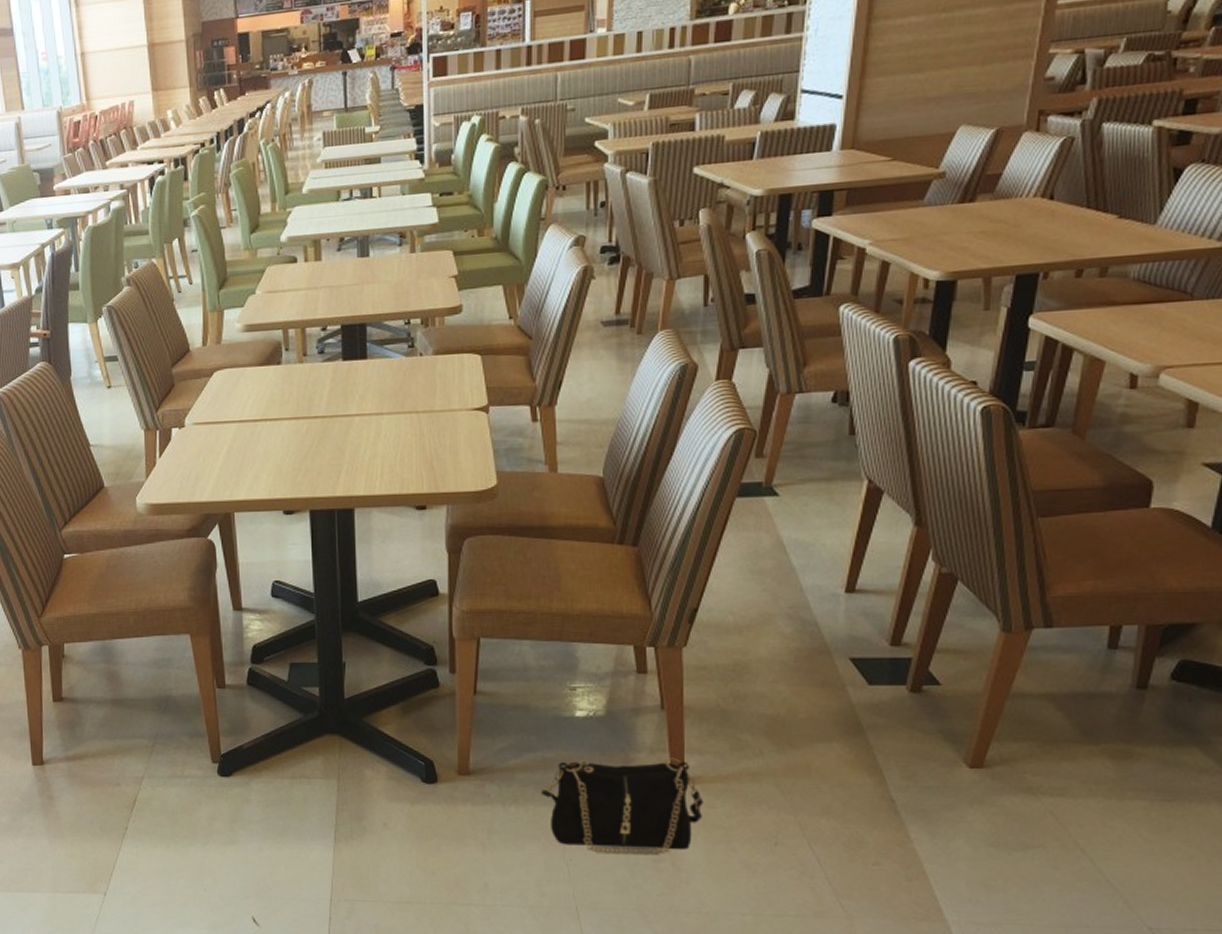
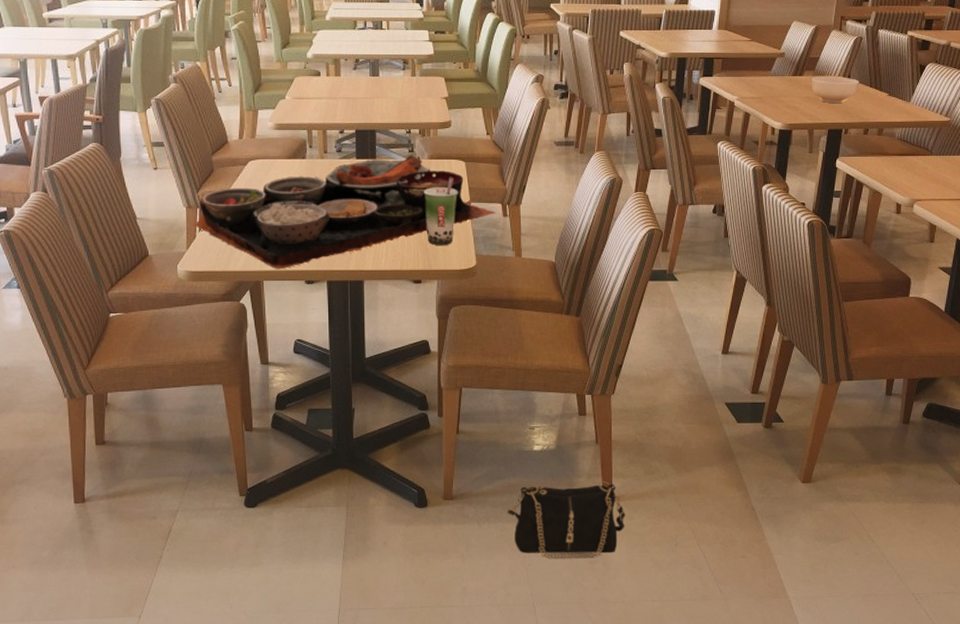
food tray: none [150,351,523,499] -> present [191,155,496,270]
beverage cup: none [427,376,472,462] -> present [423,178,458,245]
bowl: none [989,197,1069,237] -> present [812,76,860,103]

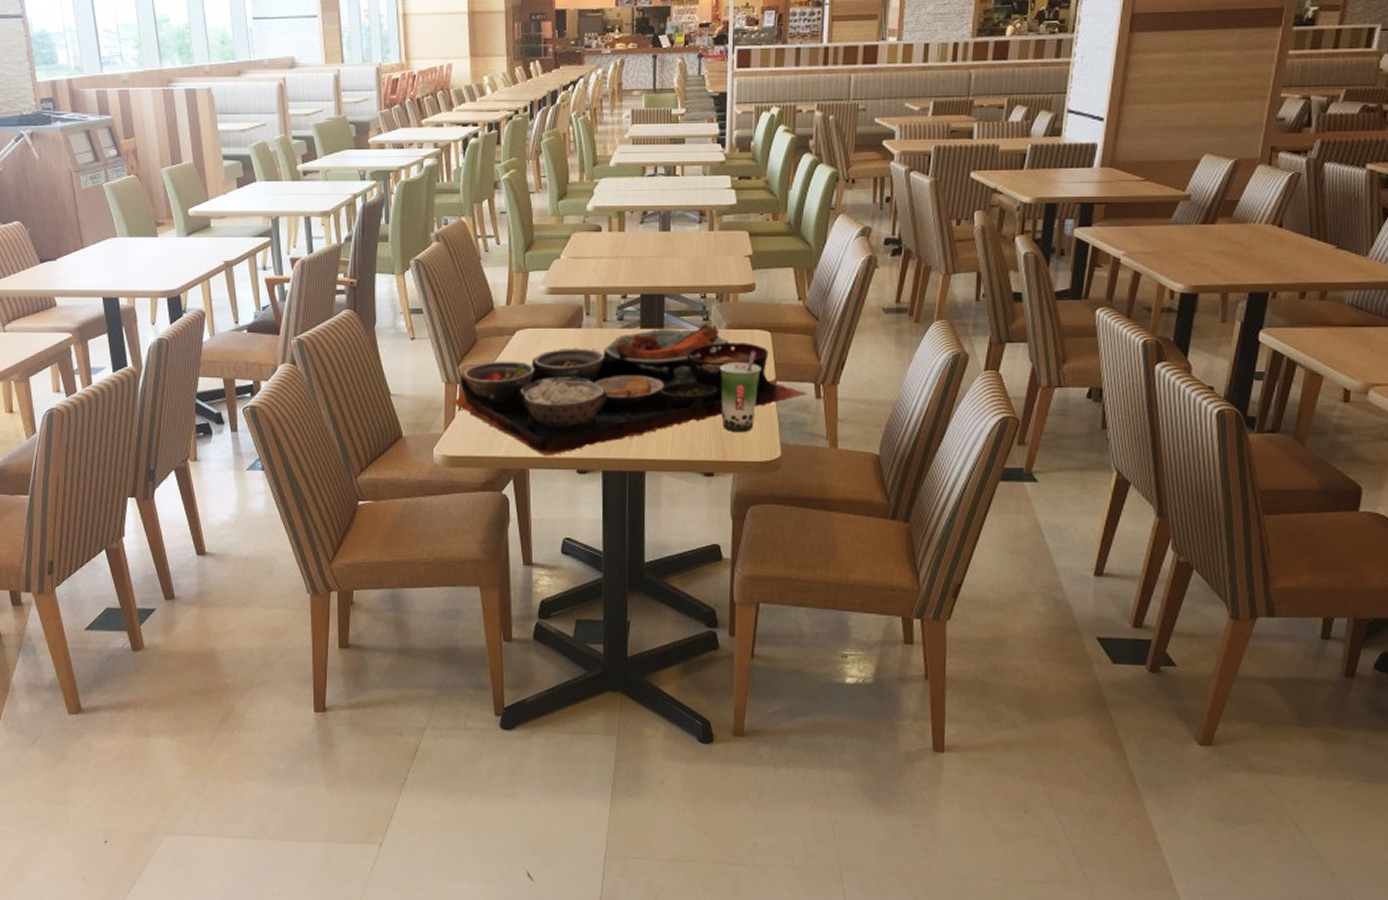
handbag: present [508,481,626,559] -> none [811,725,961,820]
bowl: present [812,76,860,103] -> none [1227,224,1295,258]

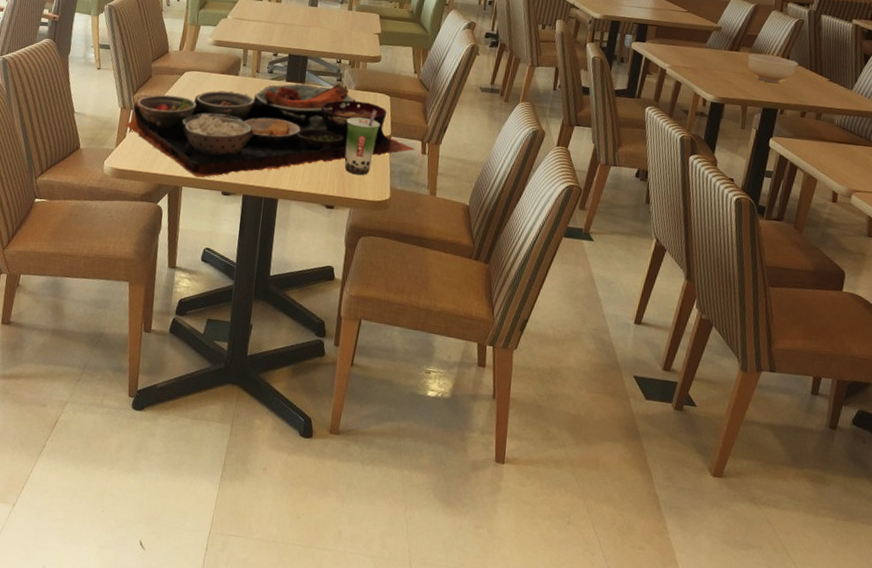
bowl: none [1227,224,1295,258] -> present [748,54,799,83]

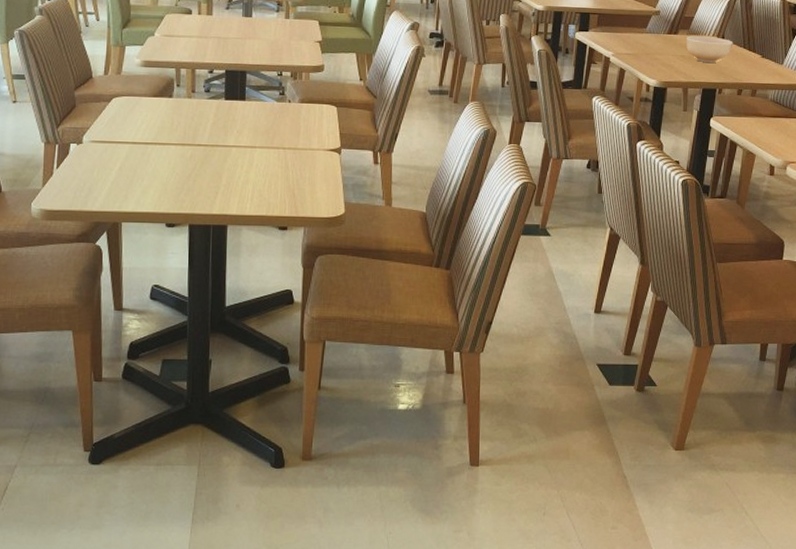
food tray: present [123,83,415,178] -> none [49,98,367,211]
beverage cup: present [344,110,380,175] -> none [293,123,328,191]

